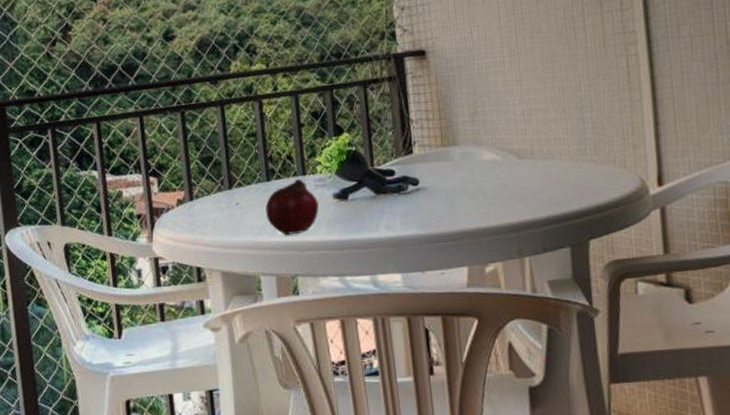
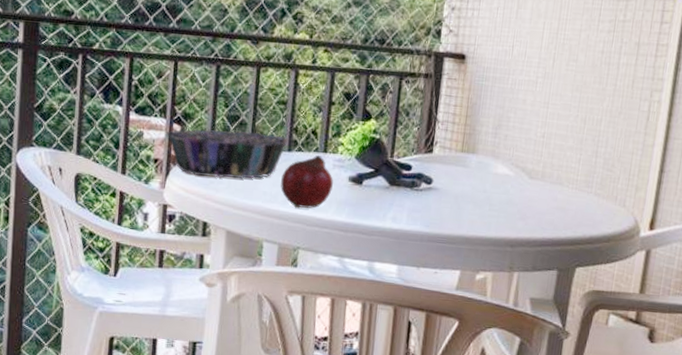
decorative bowl: none [145,167,265,224] -> present [167,129,289,179]

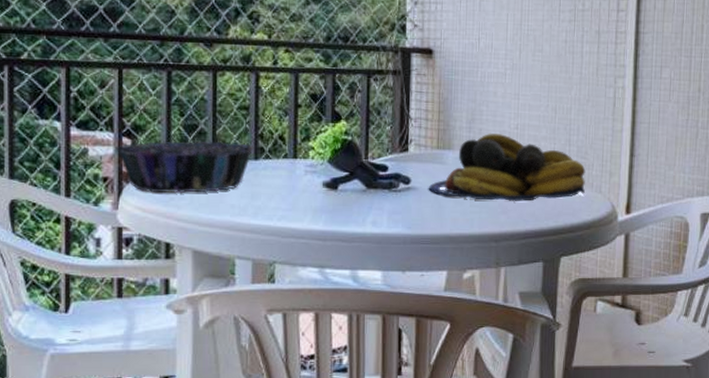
fruit: present [280,154,333,208] -> none [250,161,306,220]
fruit bowl: none [449,139,611,210] -> present [428,132,586,201]

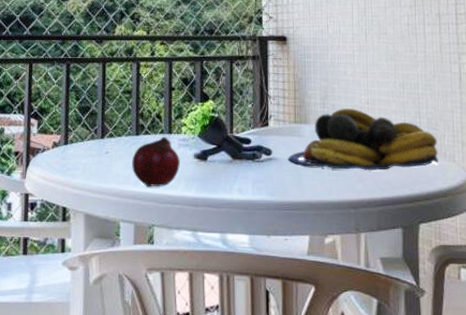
decorative bowl: present [116,140,254,193] -> none [25,120,136,165]
fruit: none [250,161,306,220] -> present [132,136,180,187]

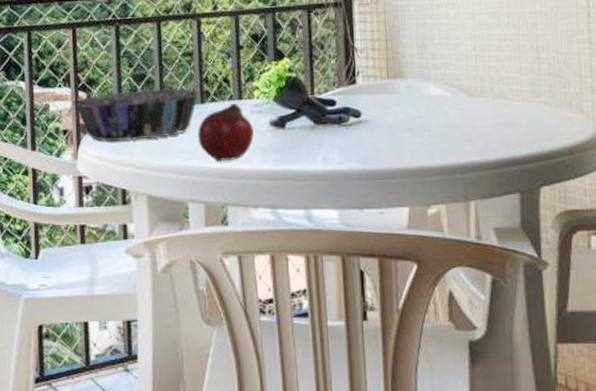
decorative bowl: none [25,120,136,165] -> present [73,88,200,142]
fruit bowl: present [288,107,438,170] -> none [380,57,563,129]

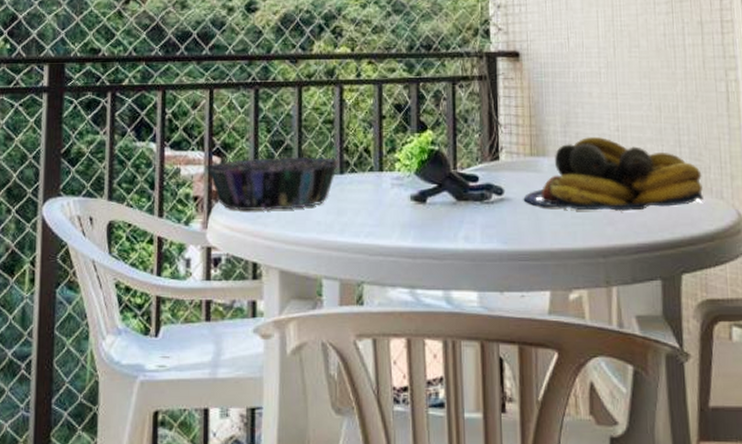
fruit: present [198,102,254,162] -> none [336,174,393,237]
fruit bowl: none [380,57,563,129] -> present [523,136,703,211]

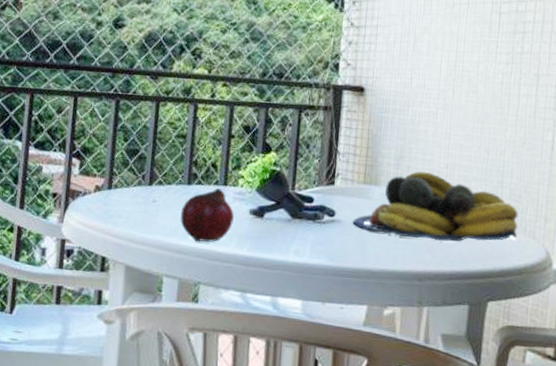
decorative bowl: present [206,156,339,211] -> none [66,163,188,213]
fruit: none [336,174,393,237] -> present [180,187,234,242]

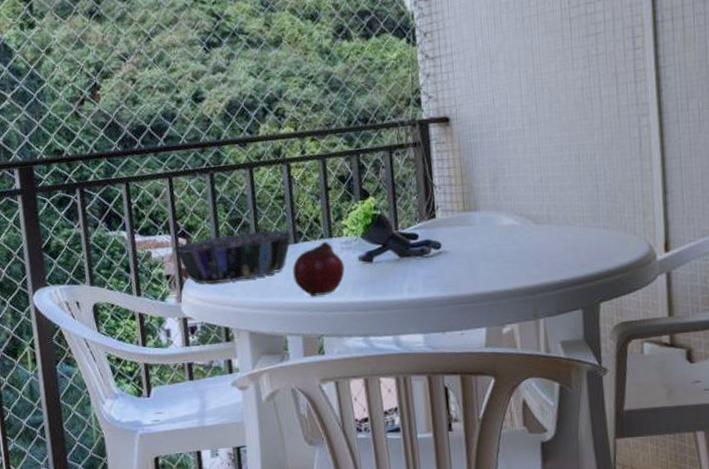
decorative bowl: none [66,163,188,213] -> present [174,229,293,284]
fruit bowl: present [352,170,519,242] -> none [459,189,618,256]

